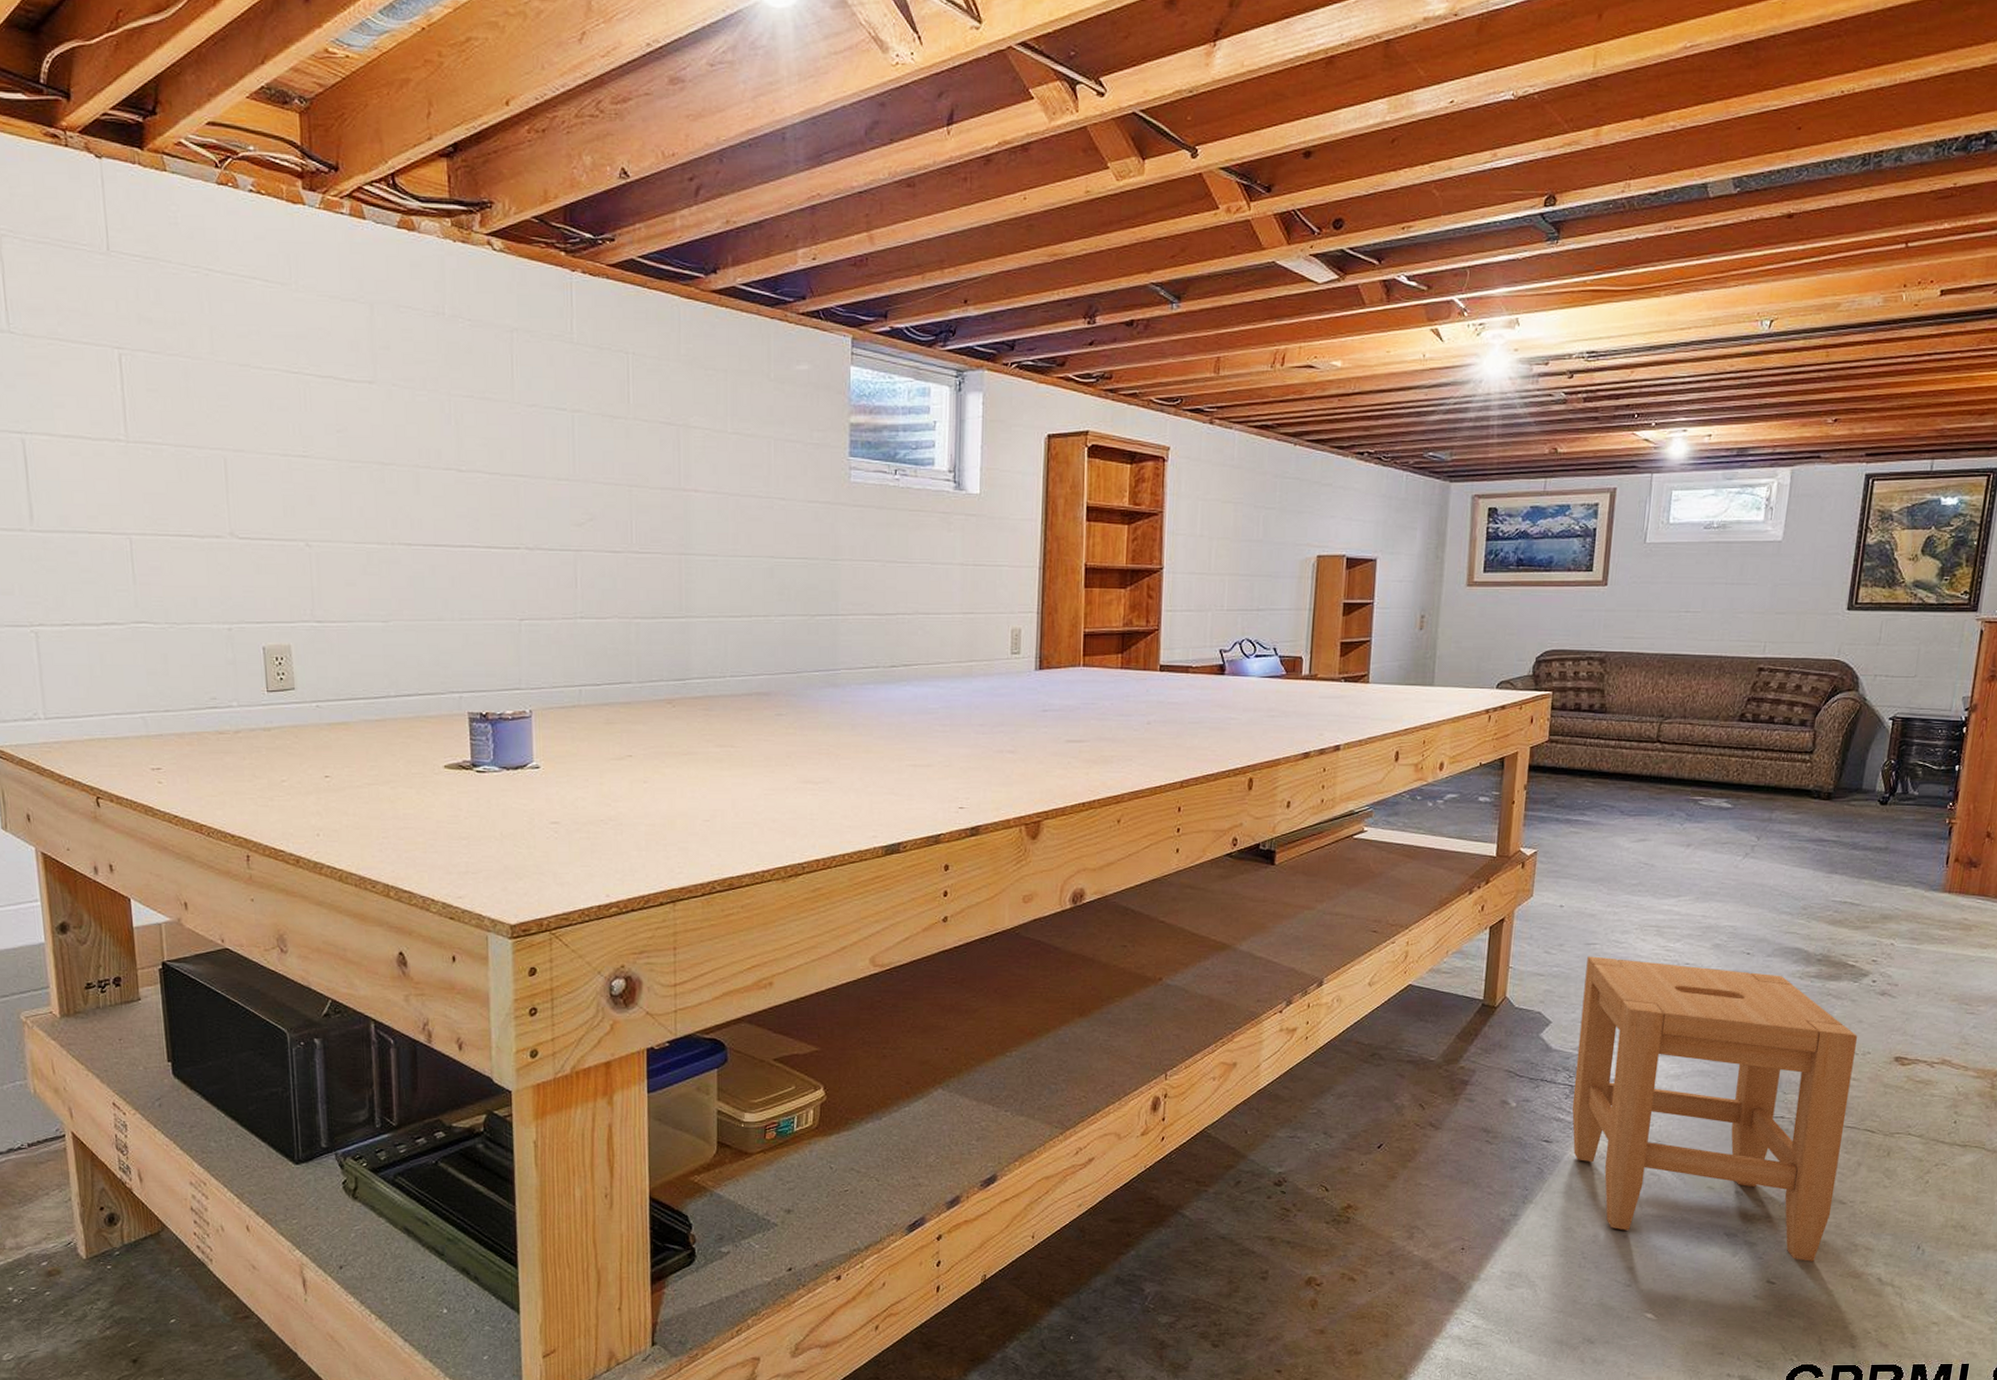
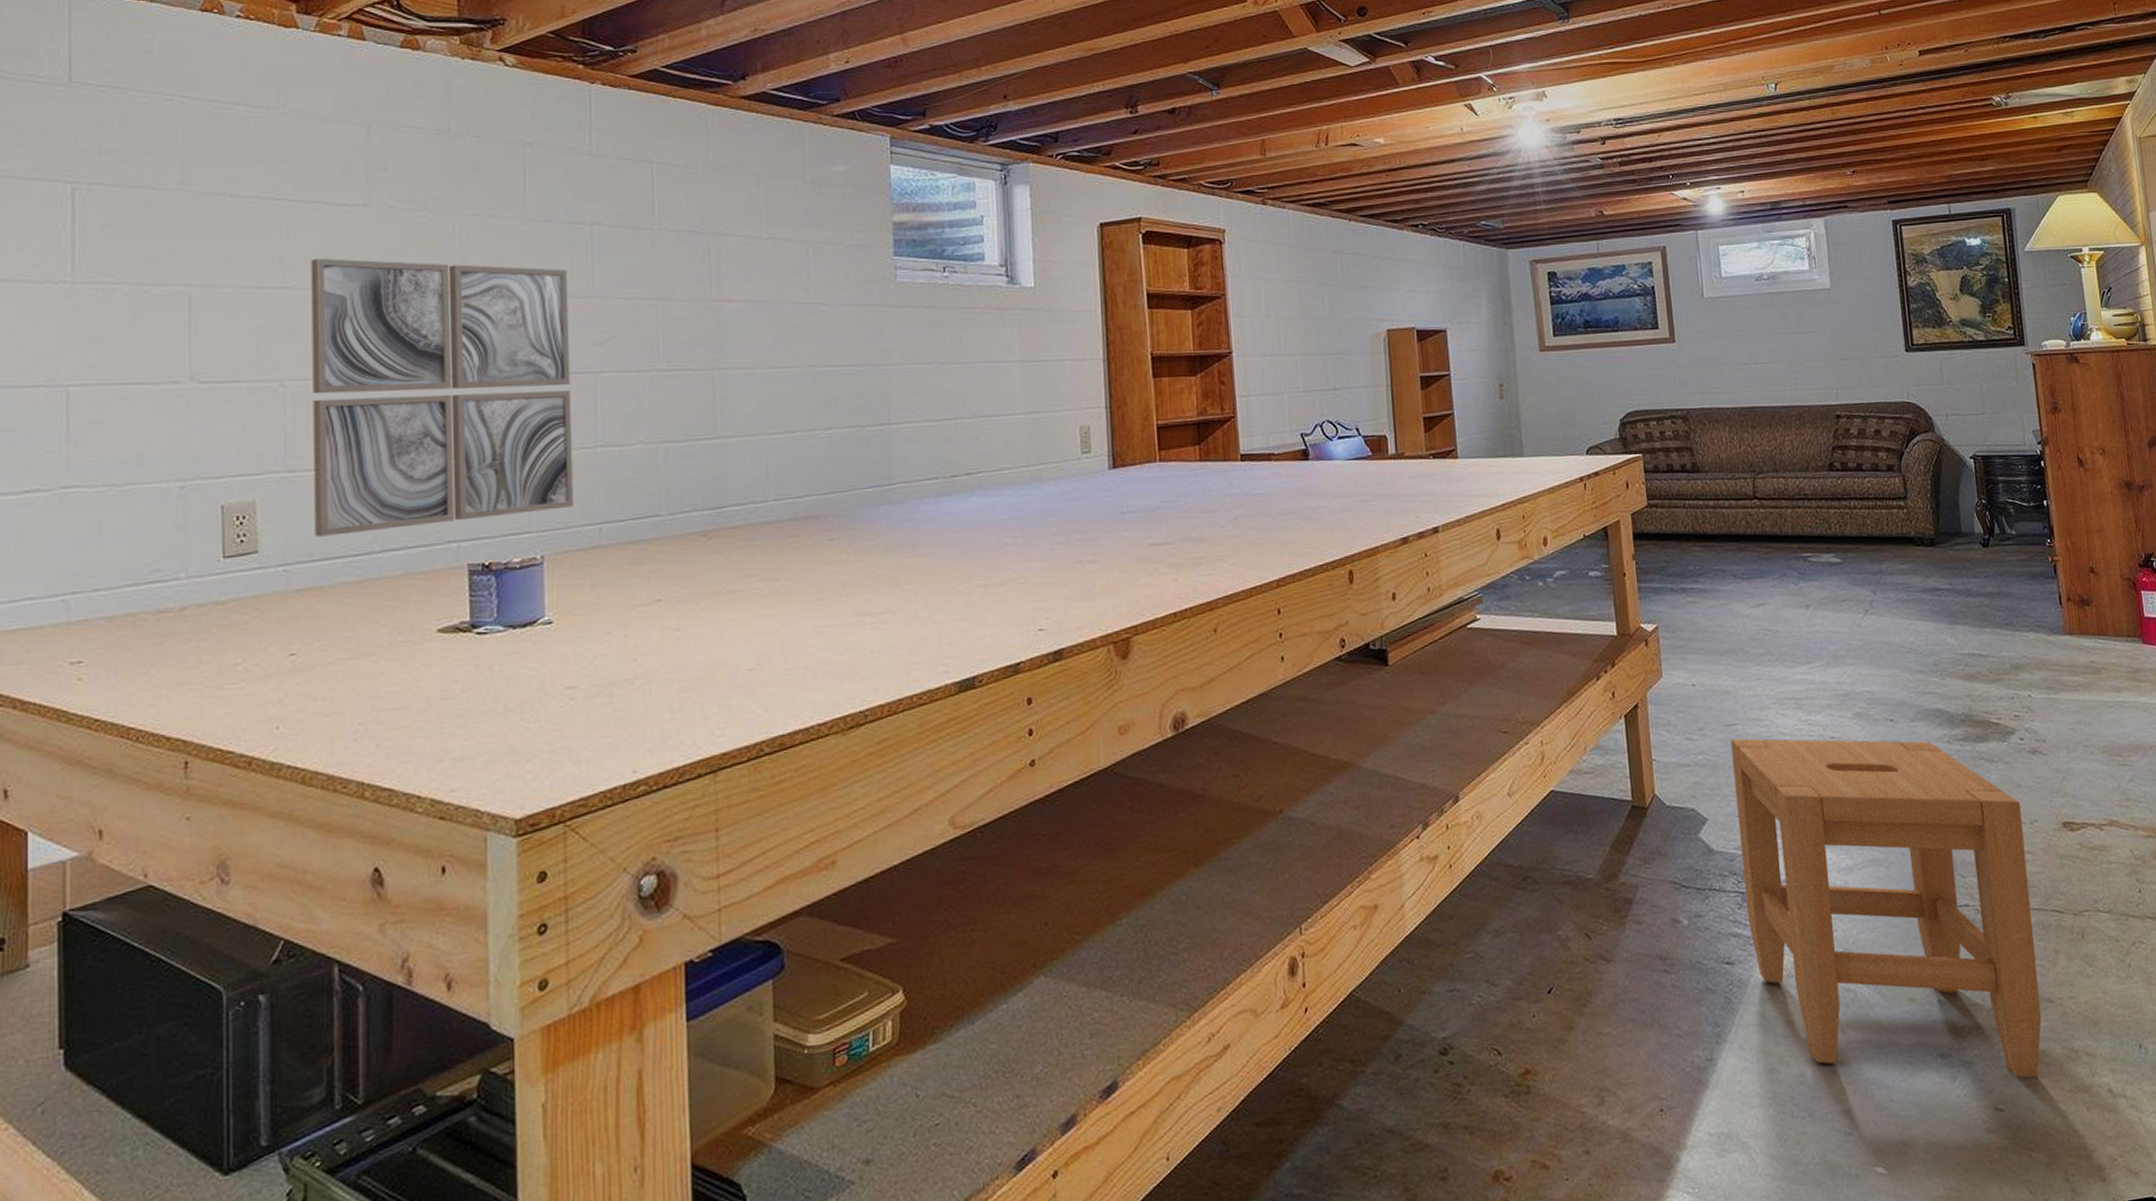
wall art: none [326,430,558,680] -> present [311,258,574,537]

